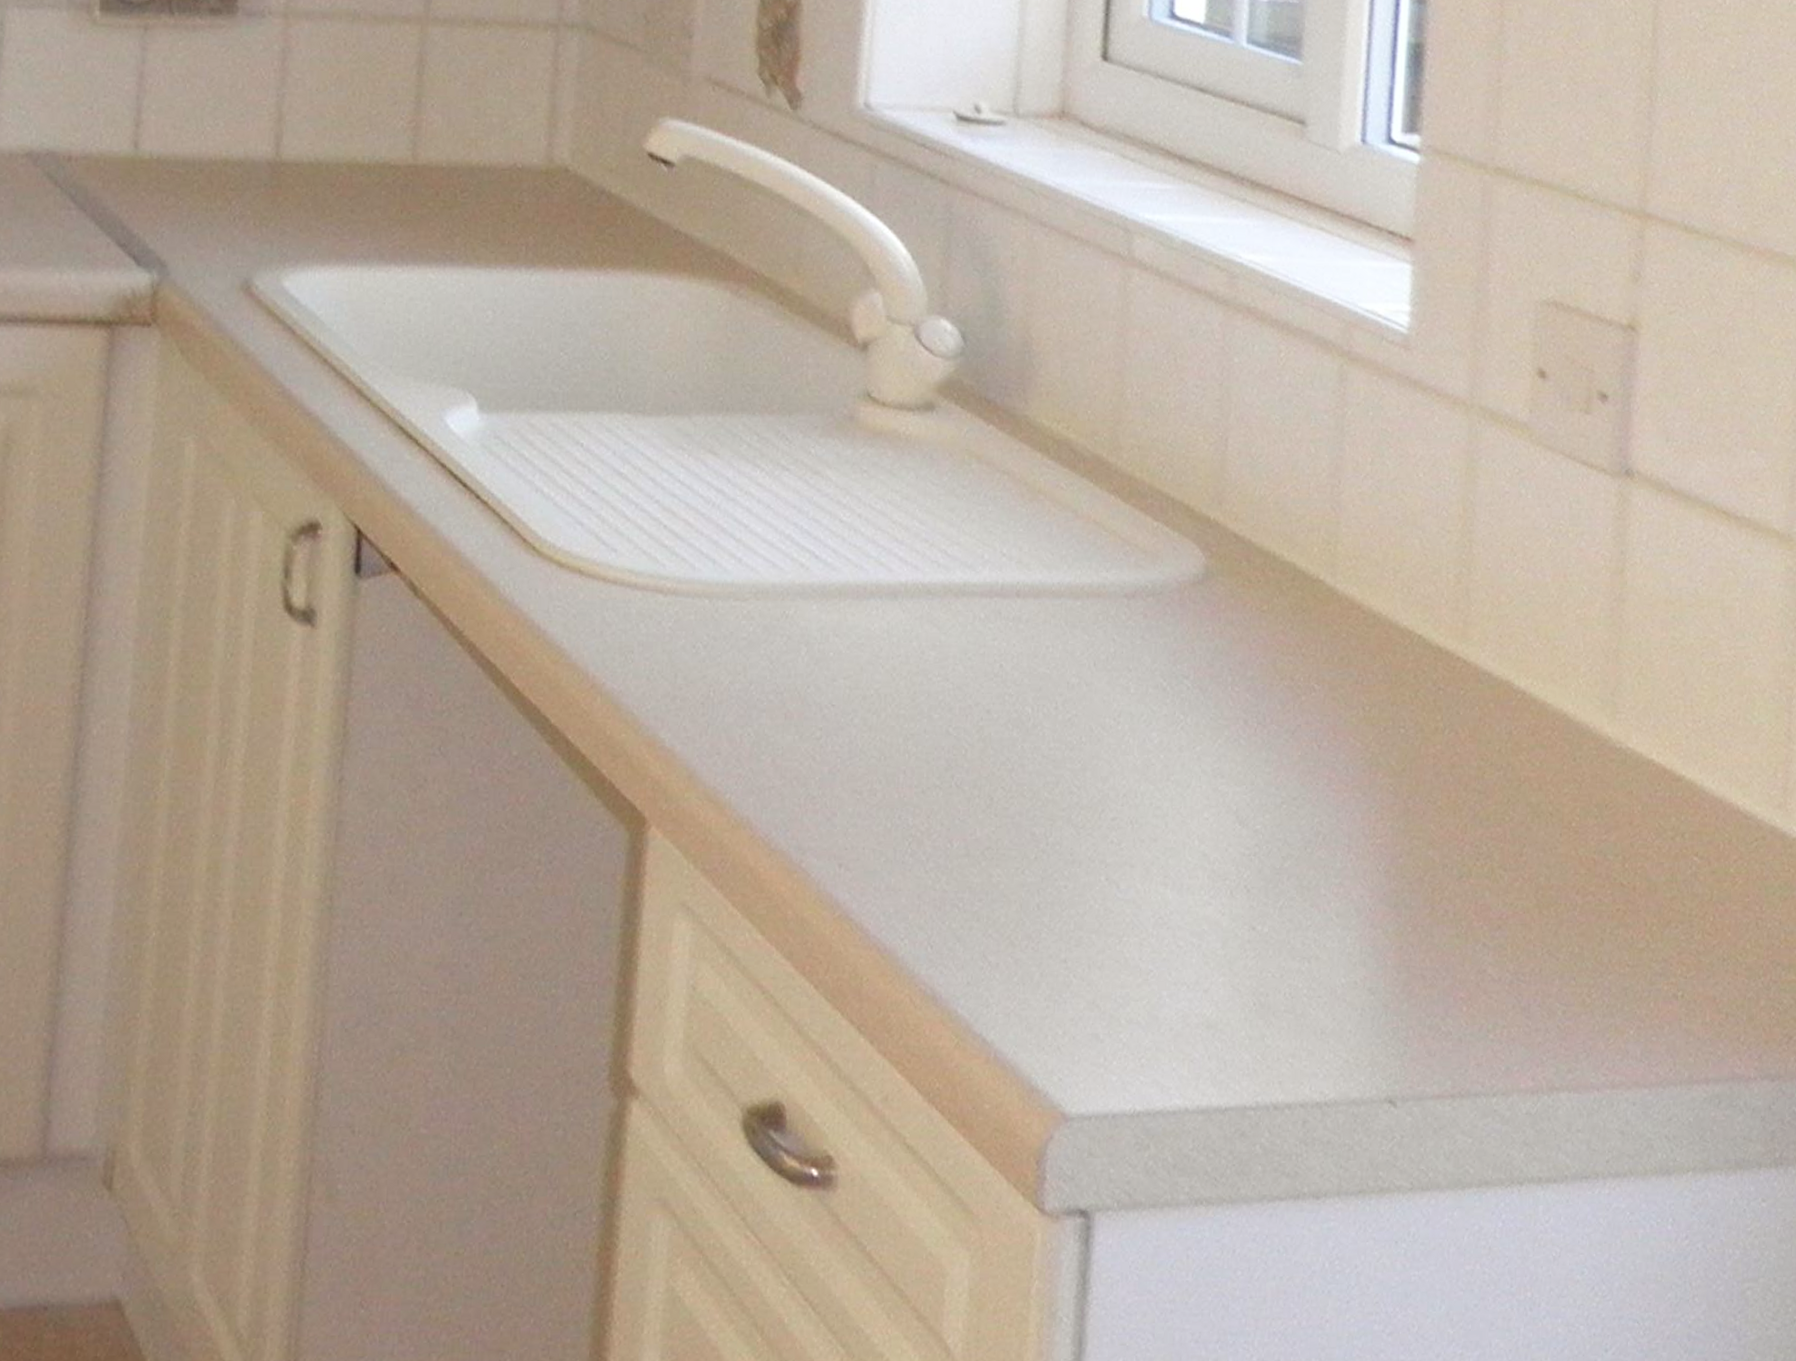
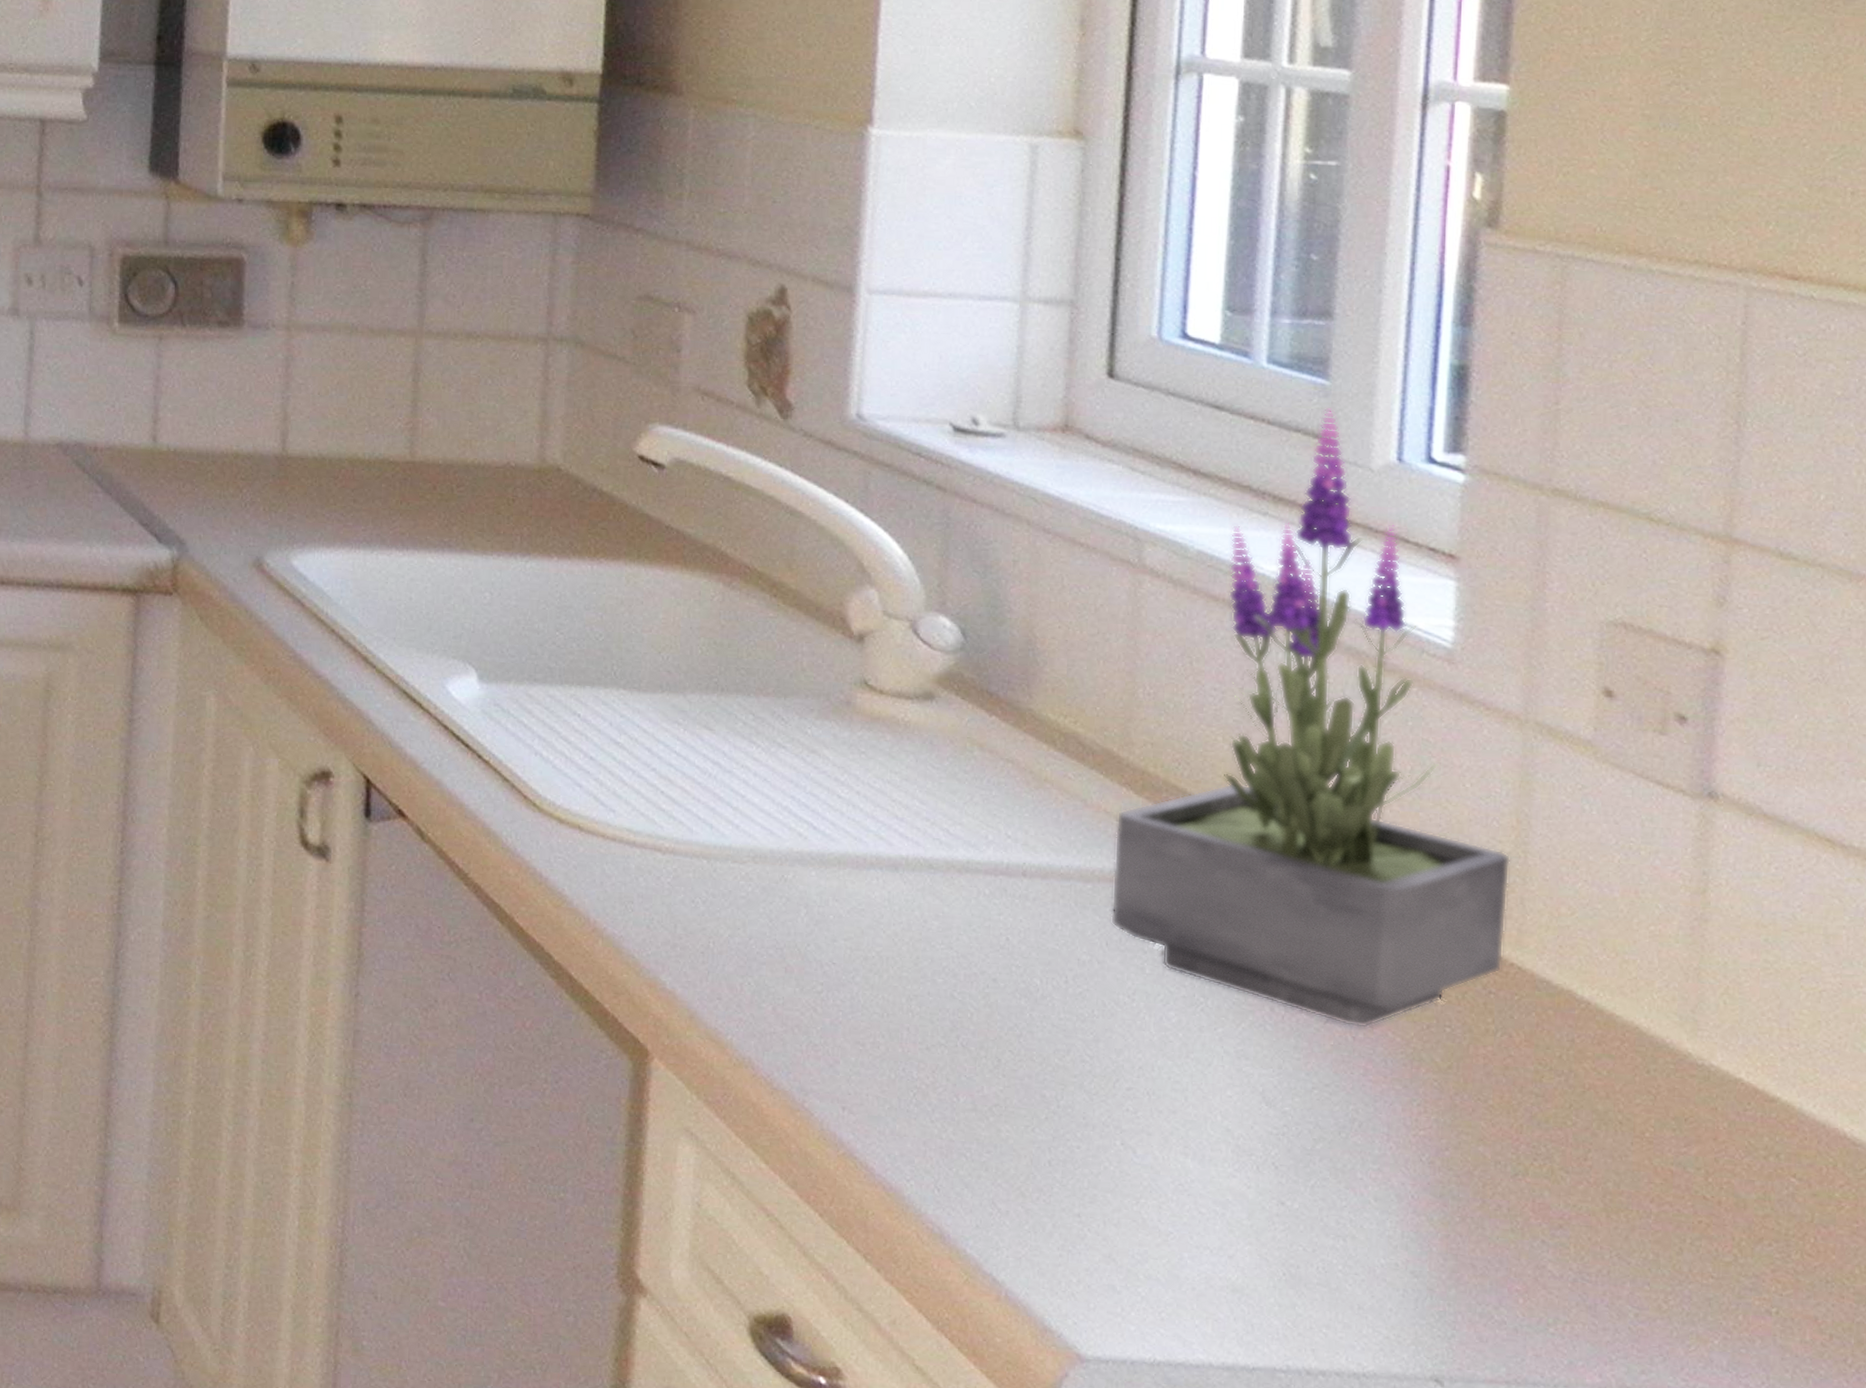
potted plant: none [1098,89,1458,736] -> present [1110,408,1511,1029]

